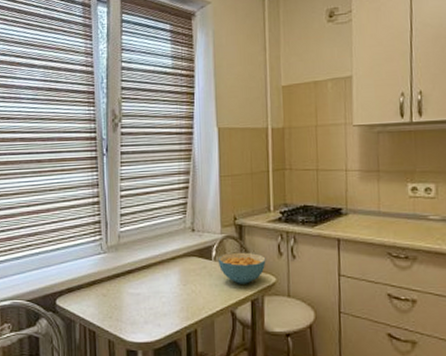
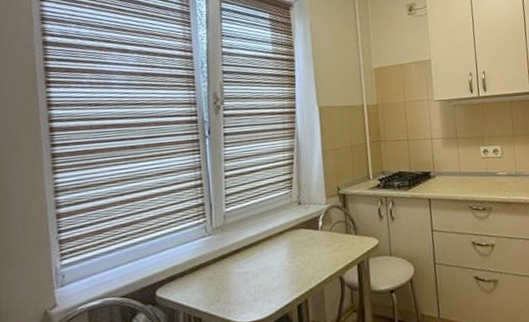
cereal bowl: present [217,252,266,284] -> none [324,219,369,250]

